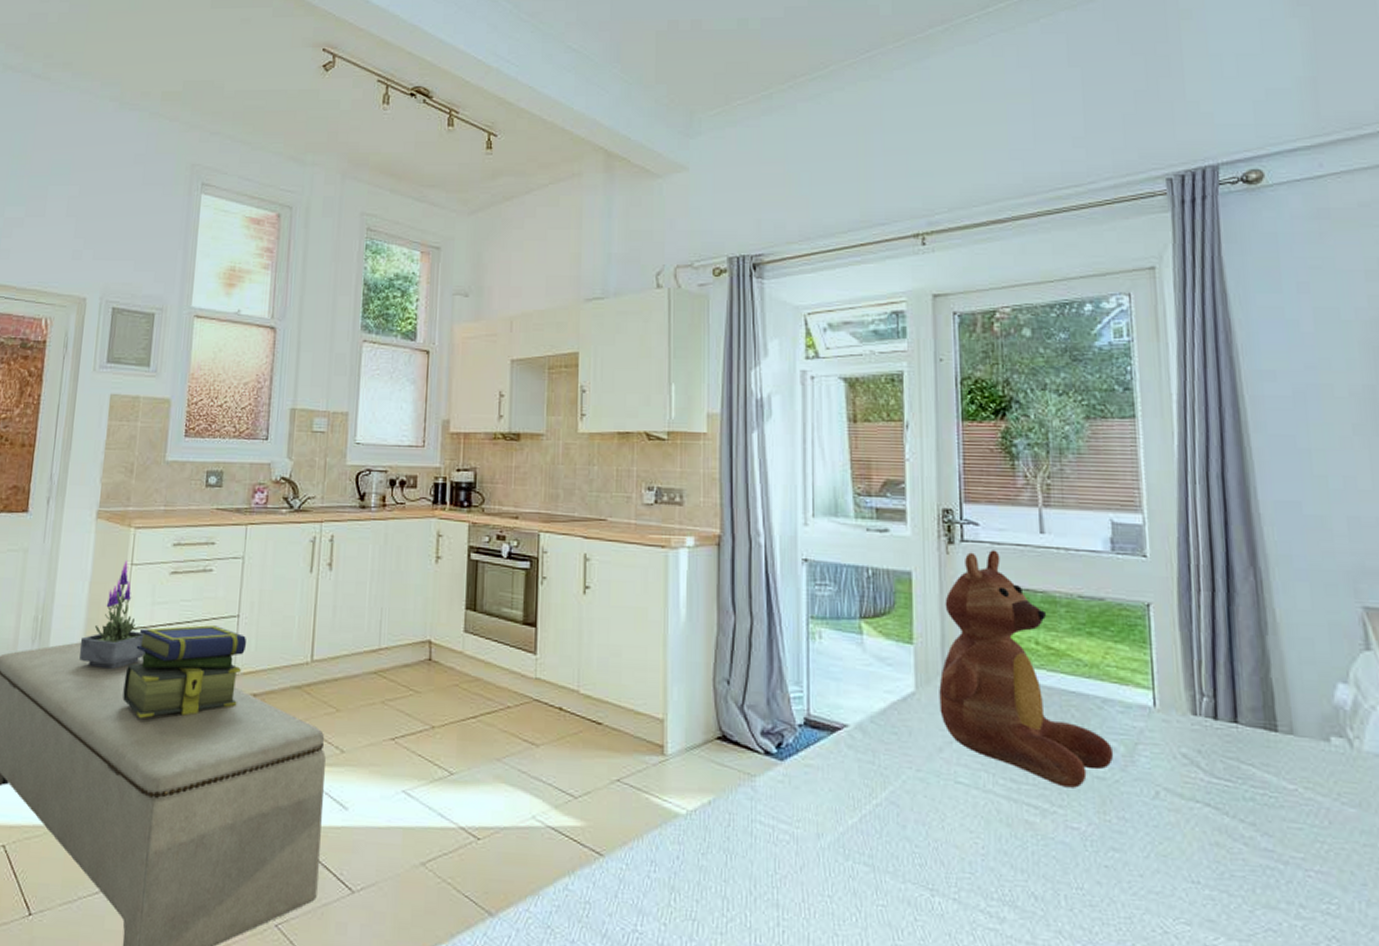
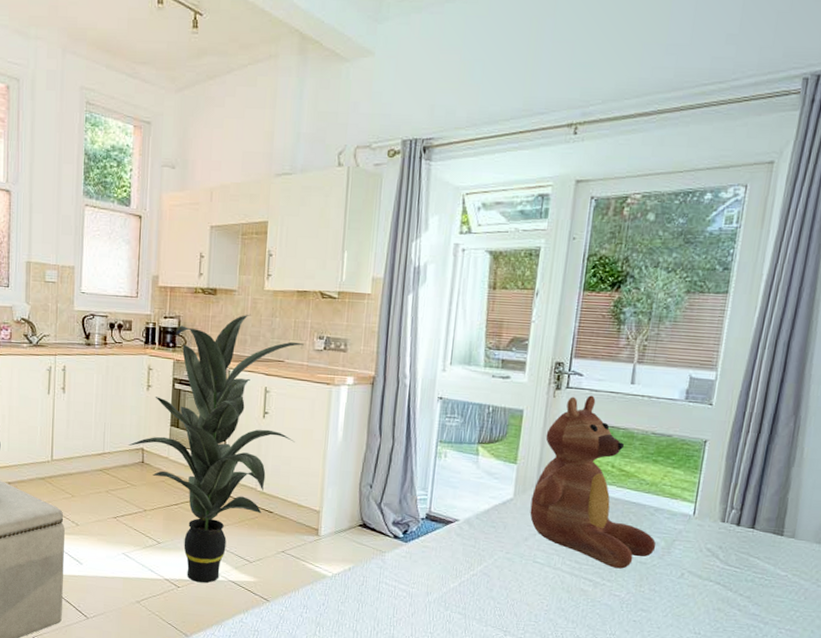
indoor plant: none [411,462,629,832] -> present [128,314,304,583]

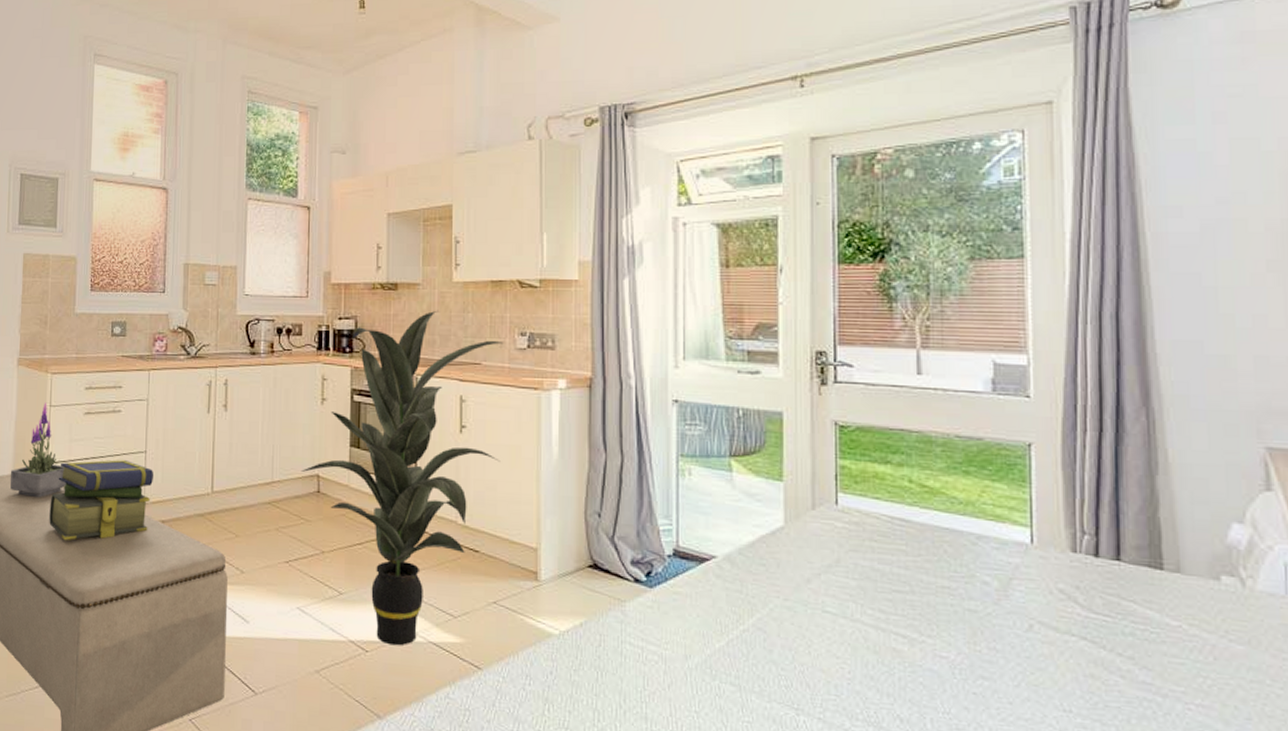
teddy bear: present [530,395,656,569] -> none [808,391,987,620]

